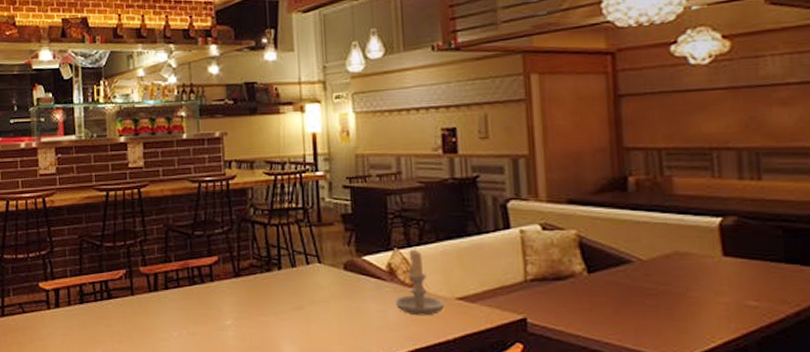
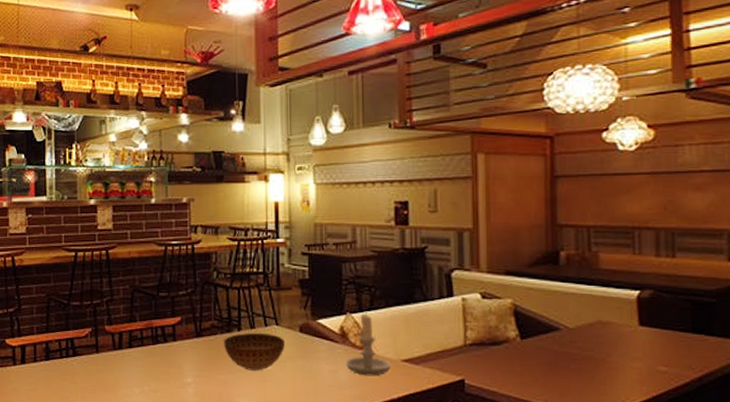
bowl: none [264,271,329,312] -> present [224,332,285,371]

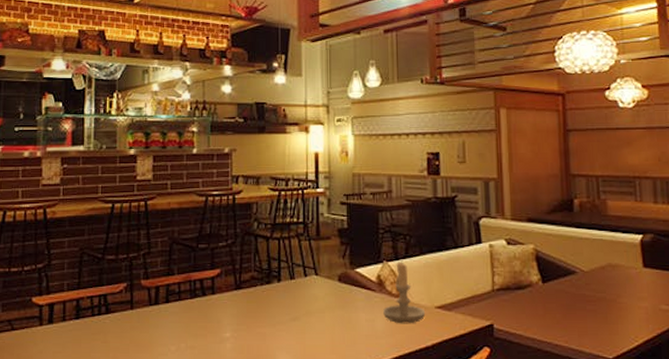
bowl: present [224,332,285,371] -> none [264,283,324,323]

